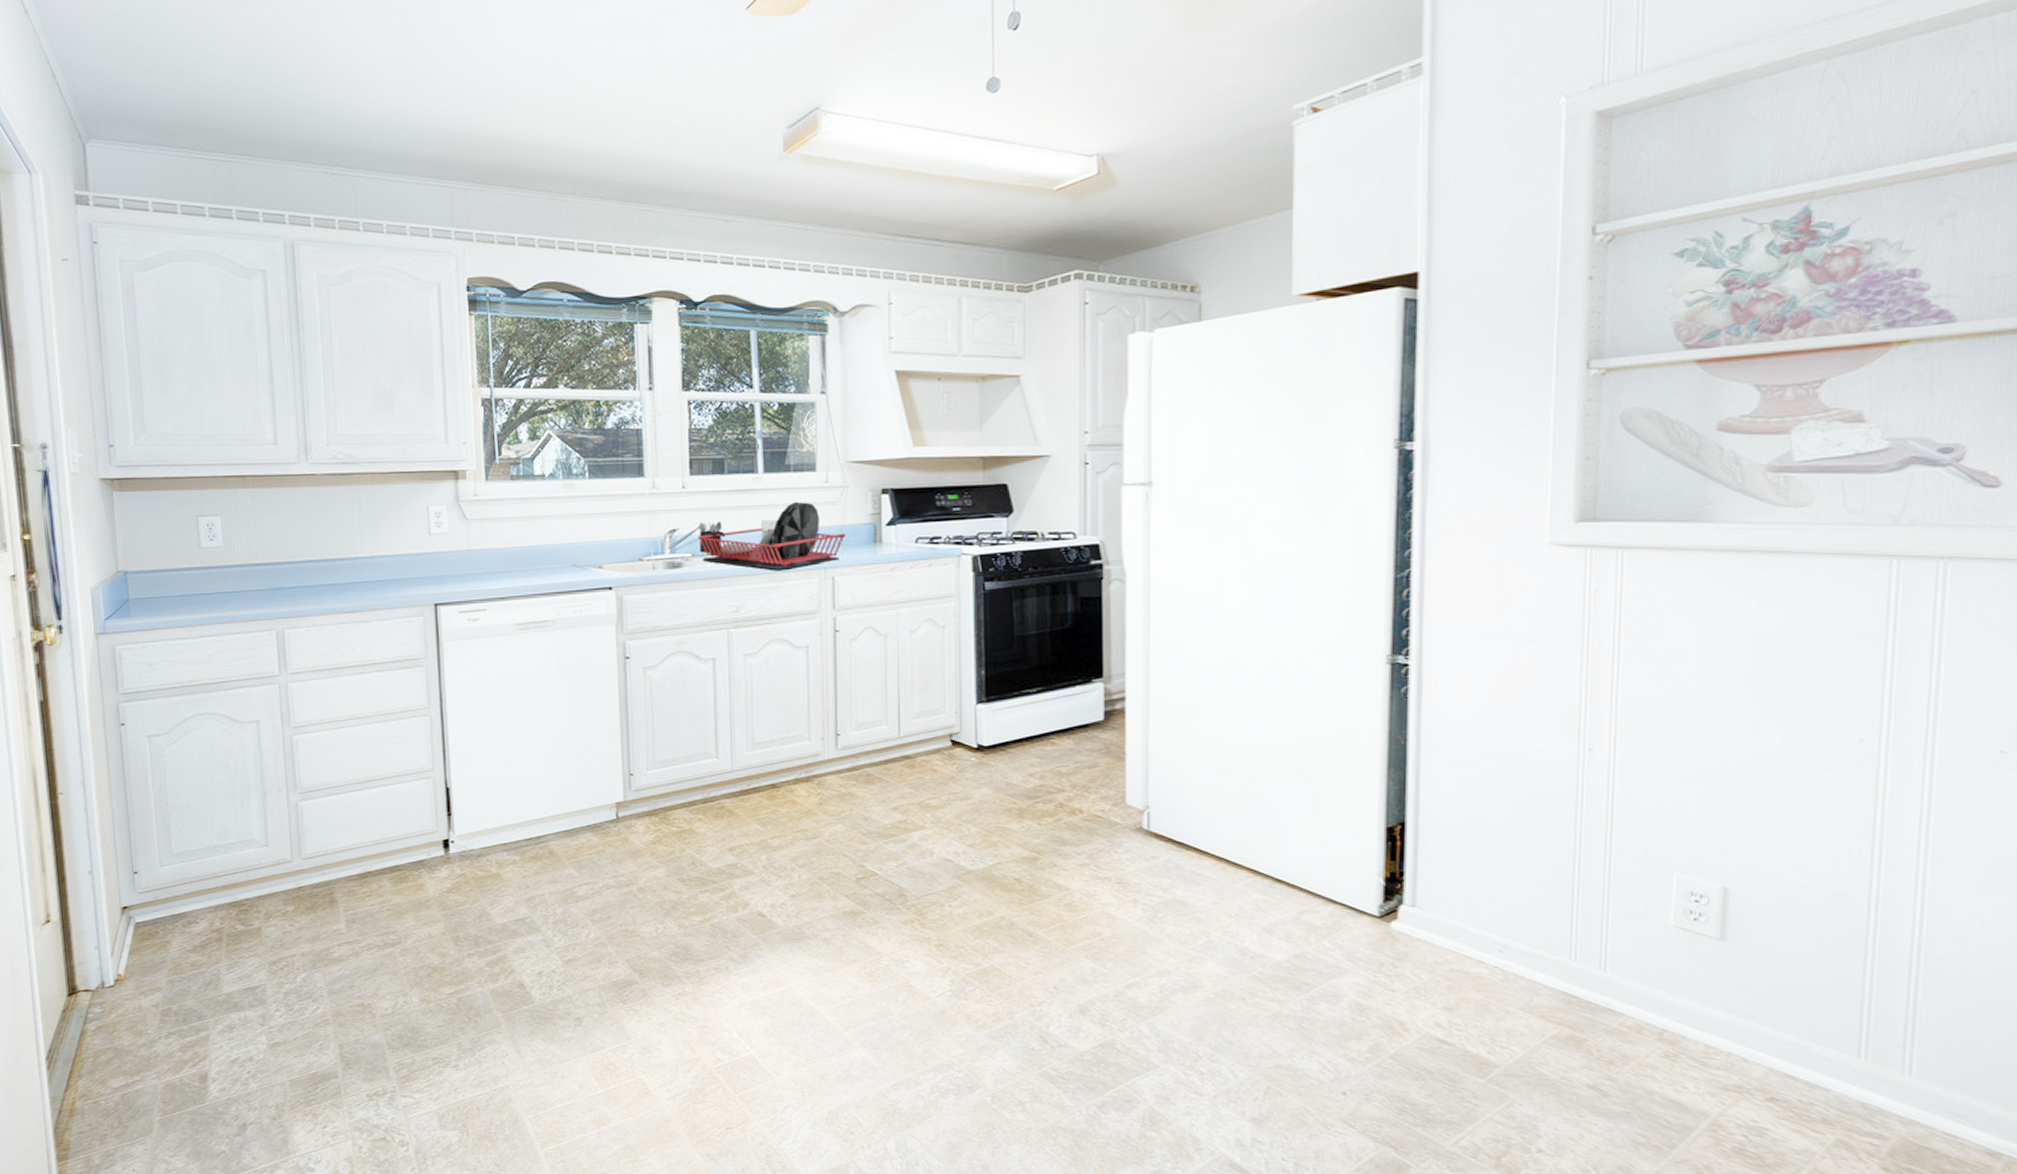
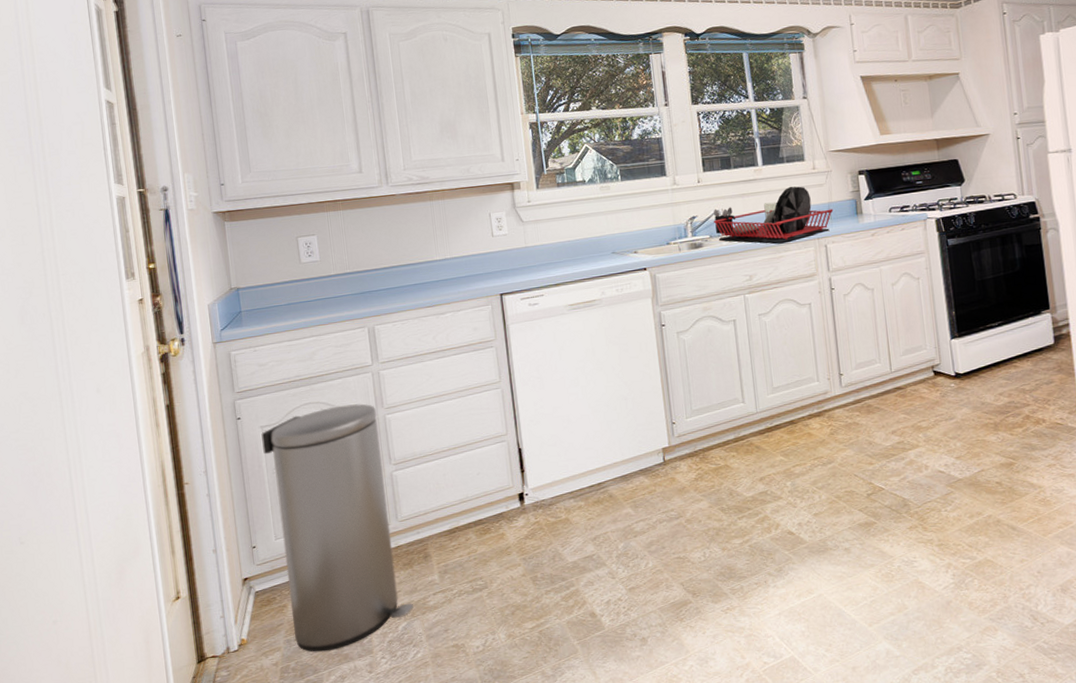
pedal bin: none [148,719,315,996] -> present [261,403,414,652]

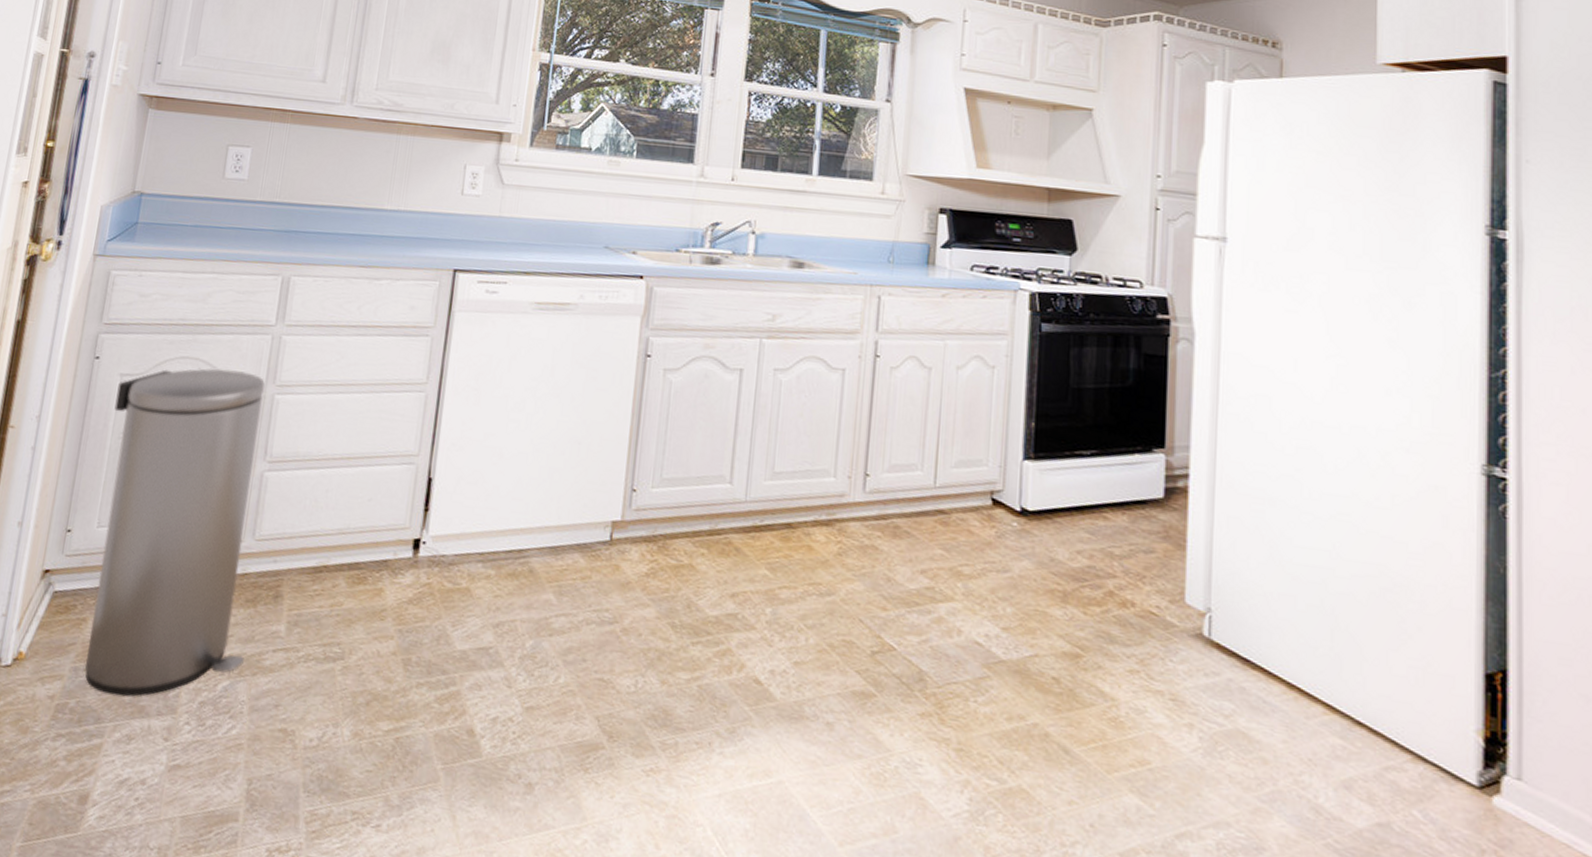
dish rack: present [713,186,833,244] -> none [741,209,898,282]

